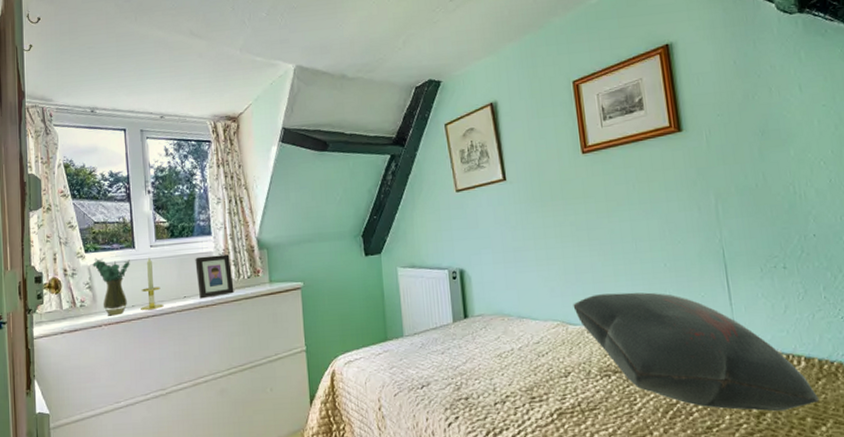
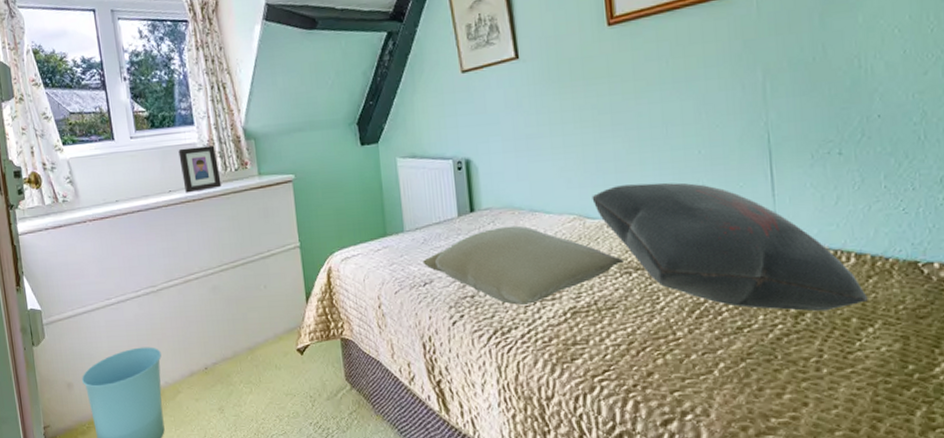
vase: present [93,257,130,316] -> none [71,150,111,212]
candle: present [141,257,163,311] -> none [124,149,148,206]
pillow: none [420,331,603,407] -> present [422,225,623,306]

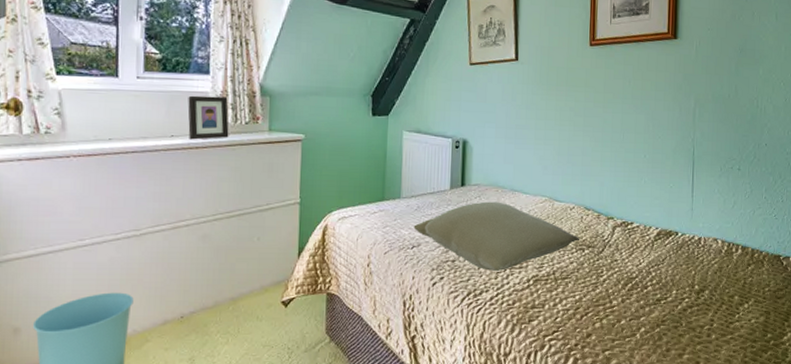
cushion: present [592,182,868,312] -> none [561,176,747,290]

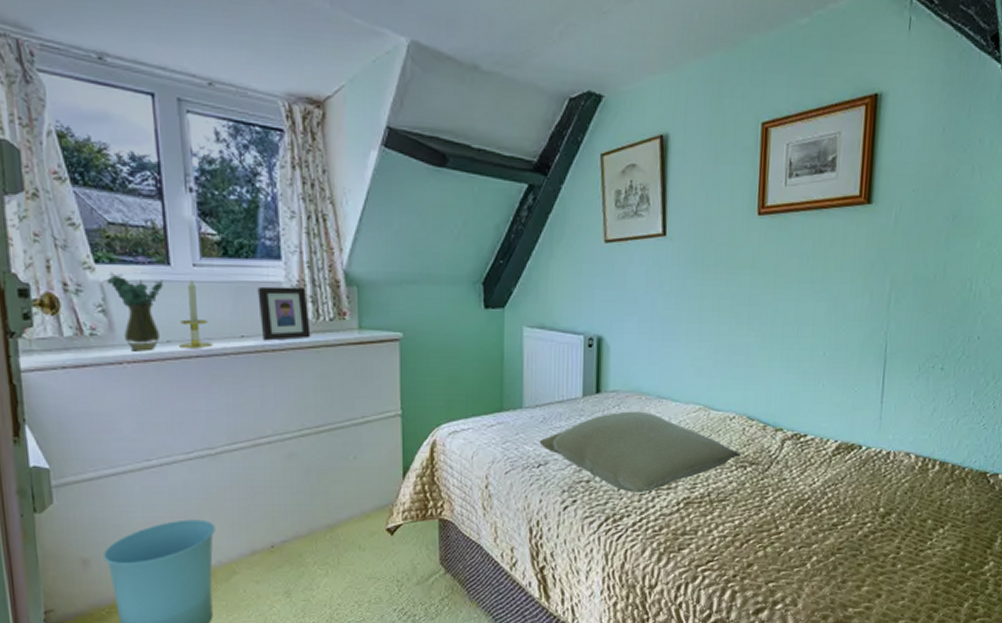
vase: none [64,81,111,148] -> present [107,271,164,352]
candle: none [119,89,145,146] -> present [179,279,211,349]

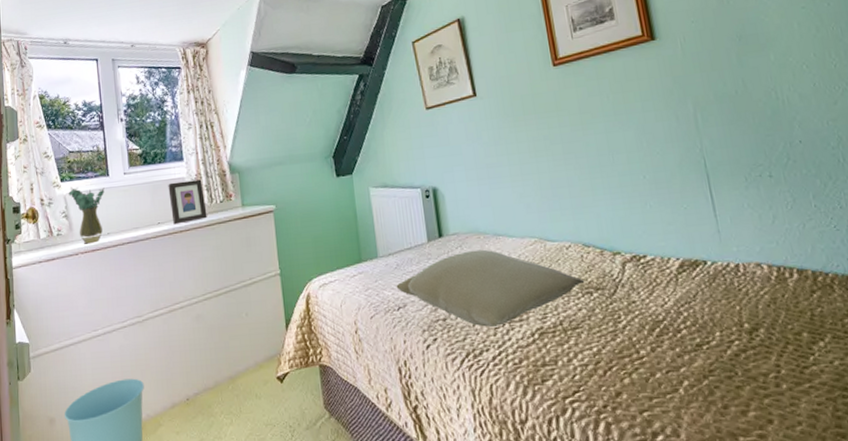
candle: present [179,279,211,349] -> none [116,184,137,238]

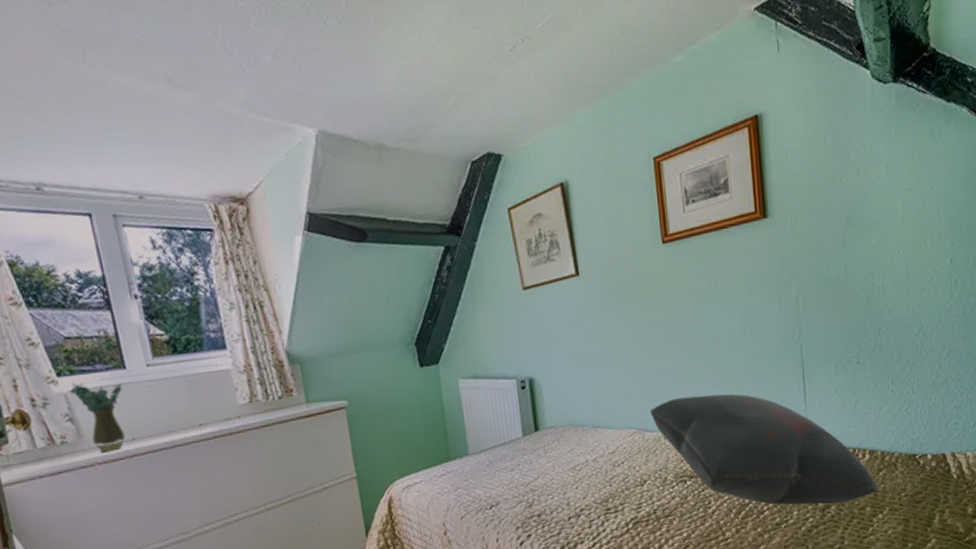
picture frame: present [168,179,207,225] -> none [208,371,263,426]
pillow: present [396,249,584,328] -> none [488,442,679,520]
cushion: none [550,205,815,327] -> present [650,393,879,506]

